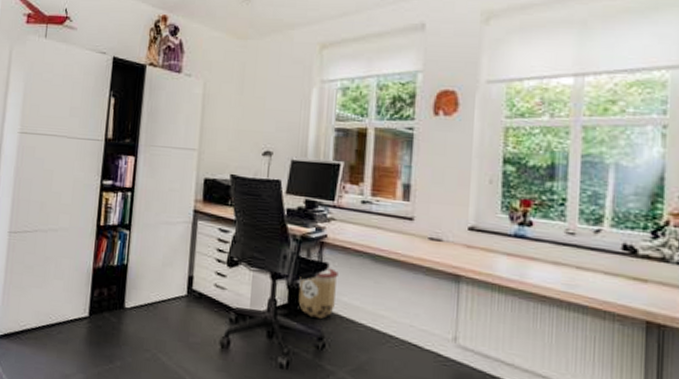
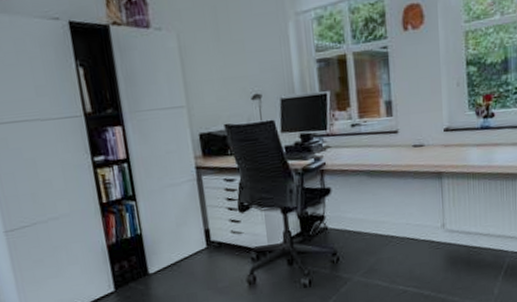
trash can: present [298,246,338,319] -> none [307,176,342,238]

